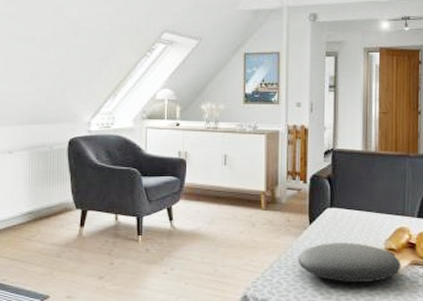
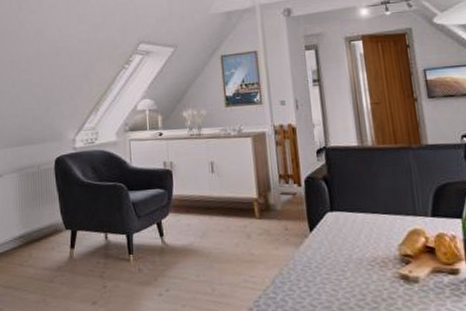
plate: present [298,243,401,282] -> none [301,250,422,297]

